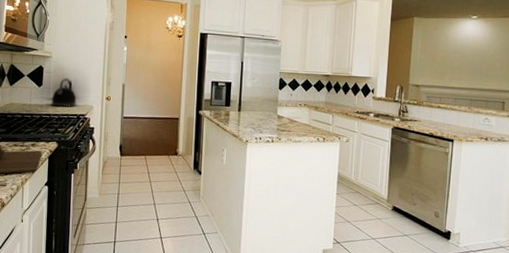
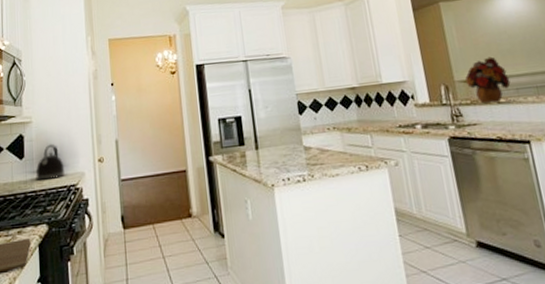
flower arrangement: none [417,69,452,107] -> present [464,56,511,104]

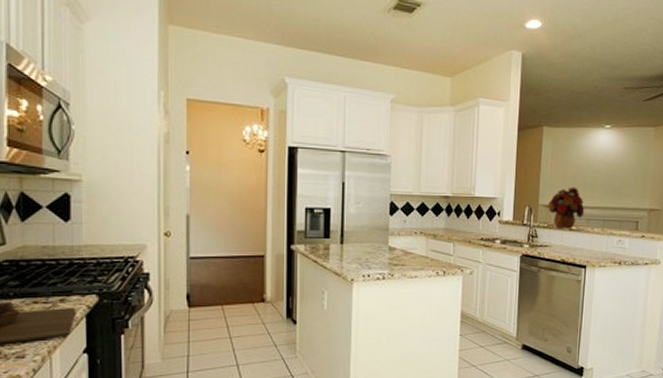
kettle: present [36,143,65,180] -> none [85,208,122,248]

